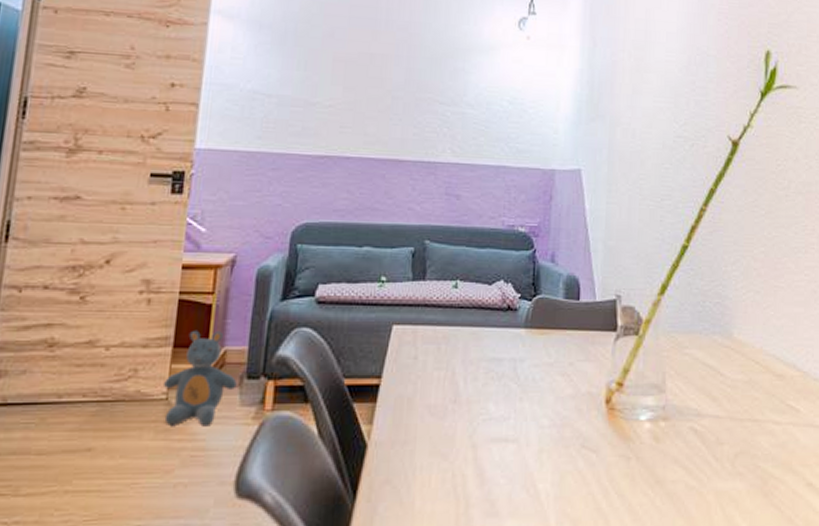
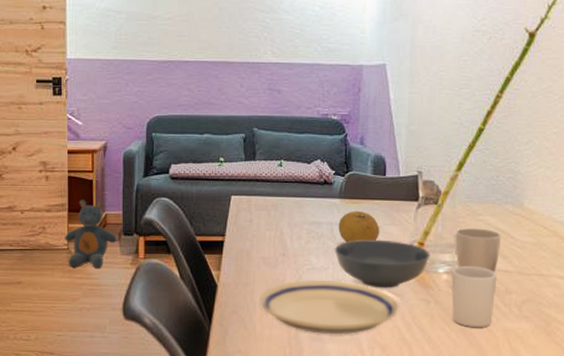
plate: none [421,433,594,508] -> present [260,279,399,335]
bowl: none [517,379,631,443] -> present [334,239,430,288]
fruit: none [523,343,572,384] -> present [338,210,380,243]
mug: none [655,412,707,491] -> present [451,267,498,328]
cup: none [659,364,709,419] -> present [455,228,501,273]

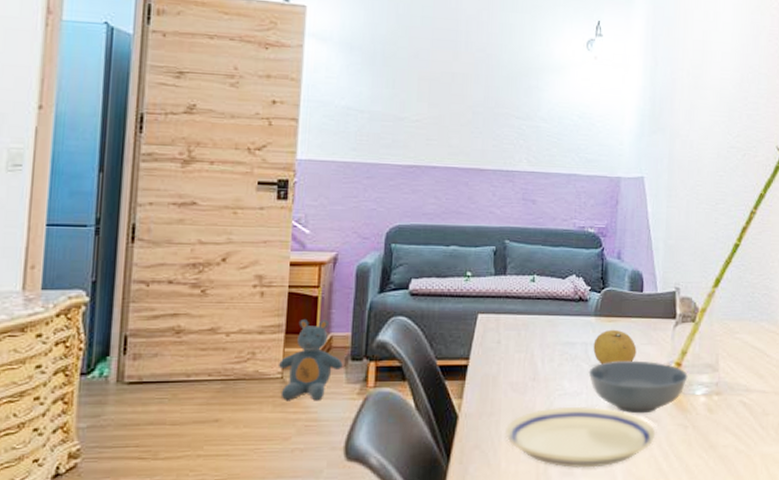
mug: present [451,267,498,328] -> none [709,388,755,454]
cup: present [455,228,501,273] -> none [713,347,757,394]

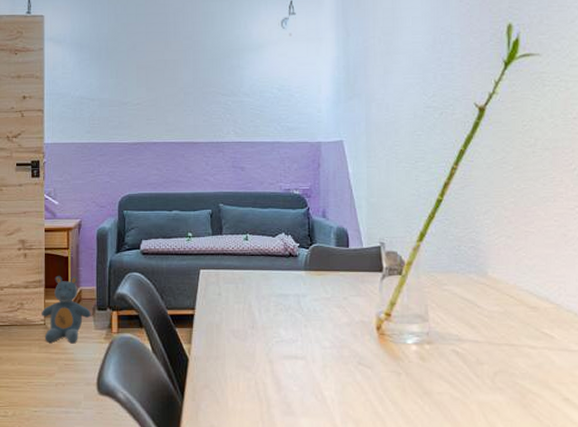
plate: present [505,406,656,469] -> none [231,352,370,409]
bowl: present [588,360,688,414] -> none [302,311,398,360]
fruit: present [593,329,637,365] -> none [305,282,346,314]

